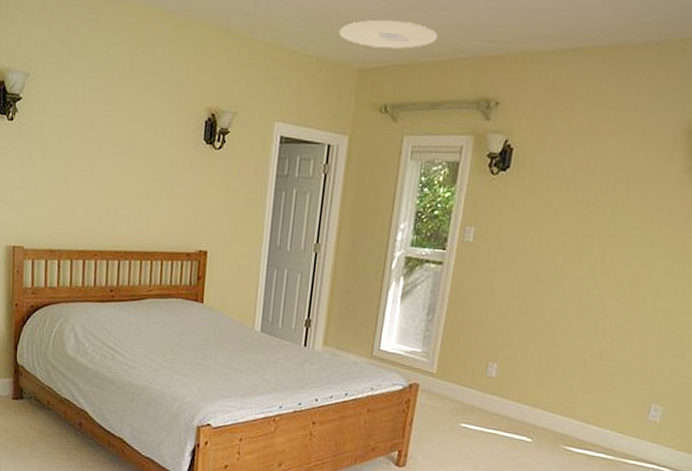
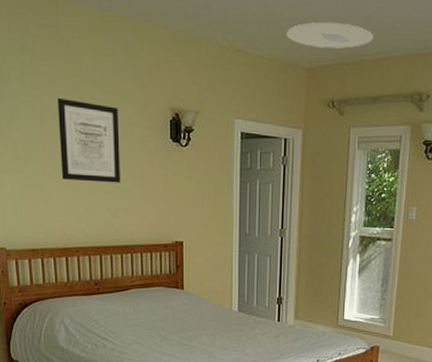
wall art: none [87,94,152,185] -> present [58,97,120,183]

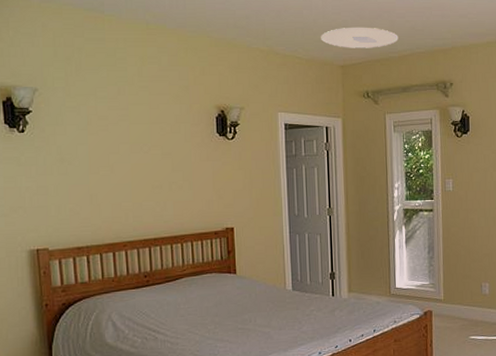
wall art: present [58,97,120,183] -> none [104,102,168,178]

